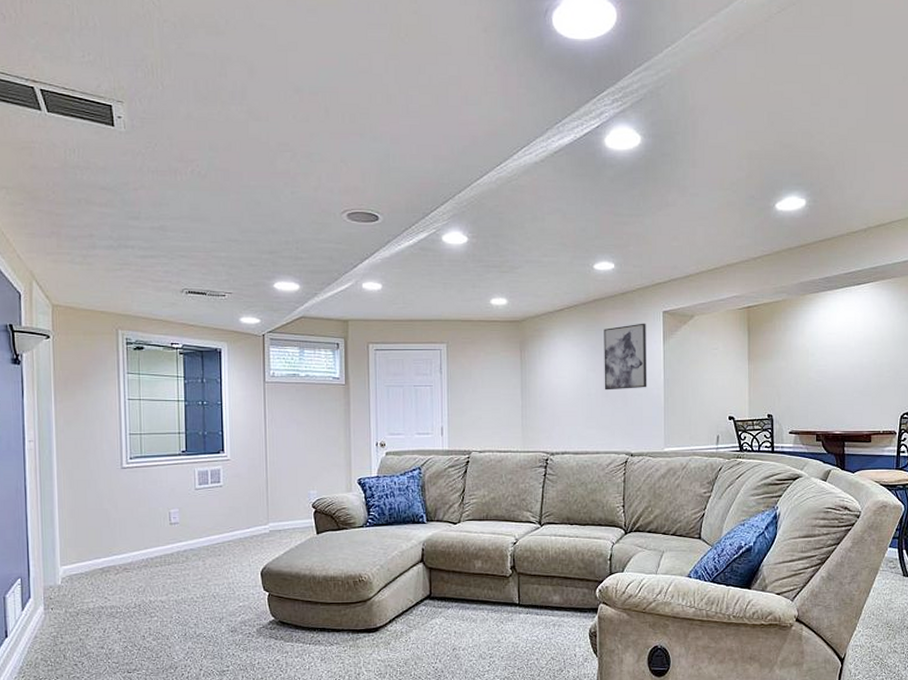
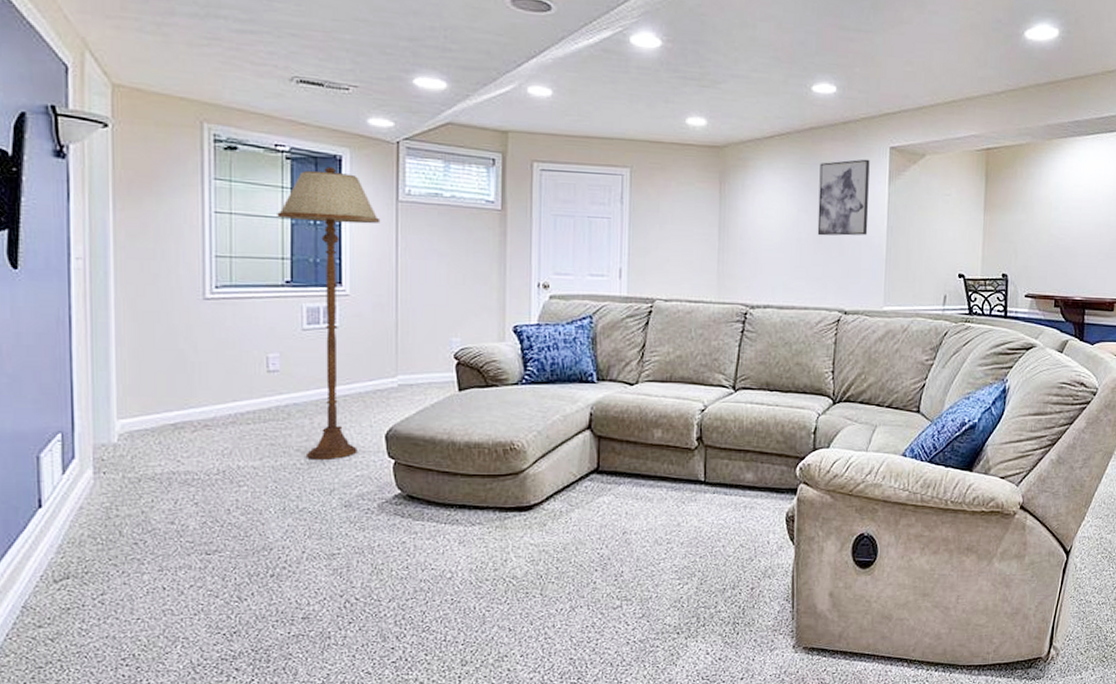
floor lamp: none [174,358,252,594] -> present [277,166,381,459]

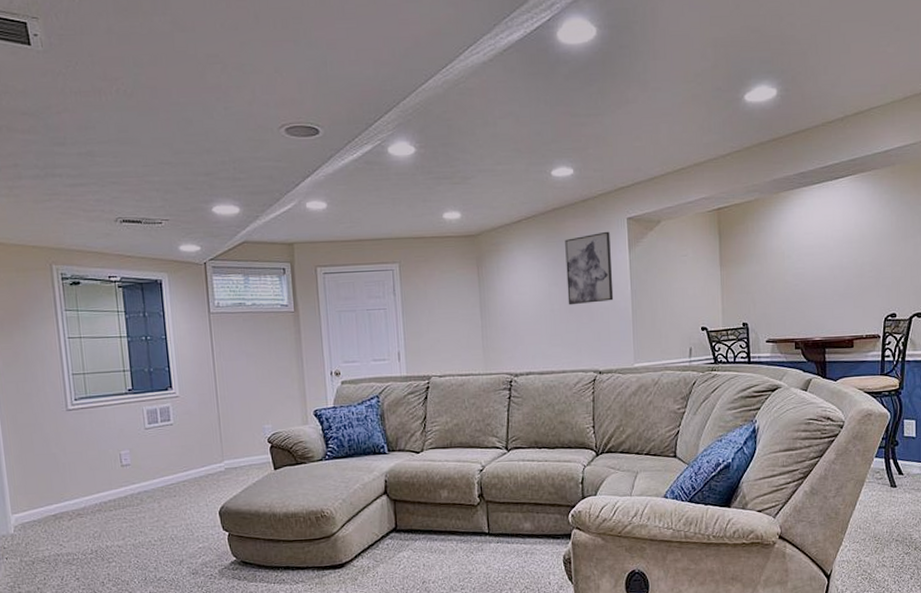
floor lamp: present [277,166,381,459] -> none [116,290,198,536]

